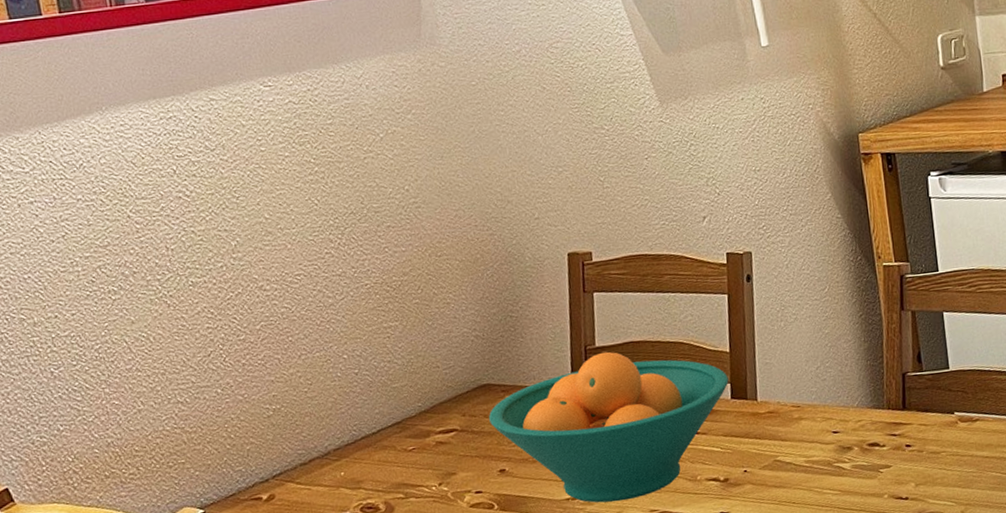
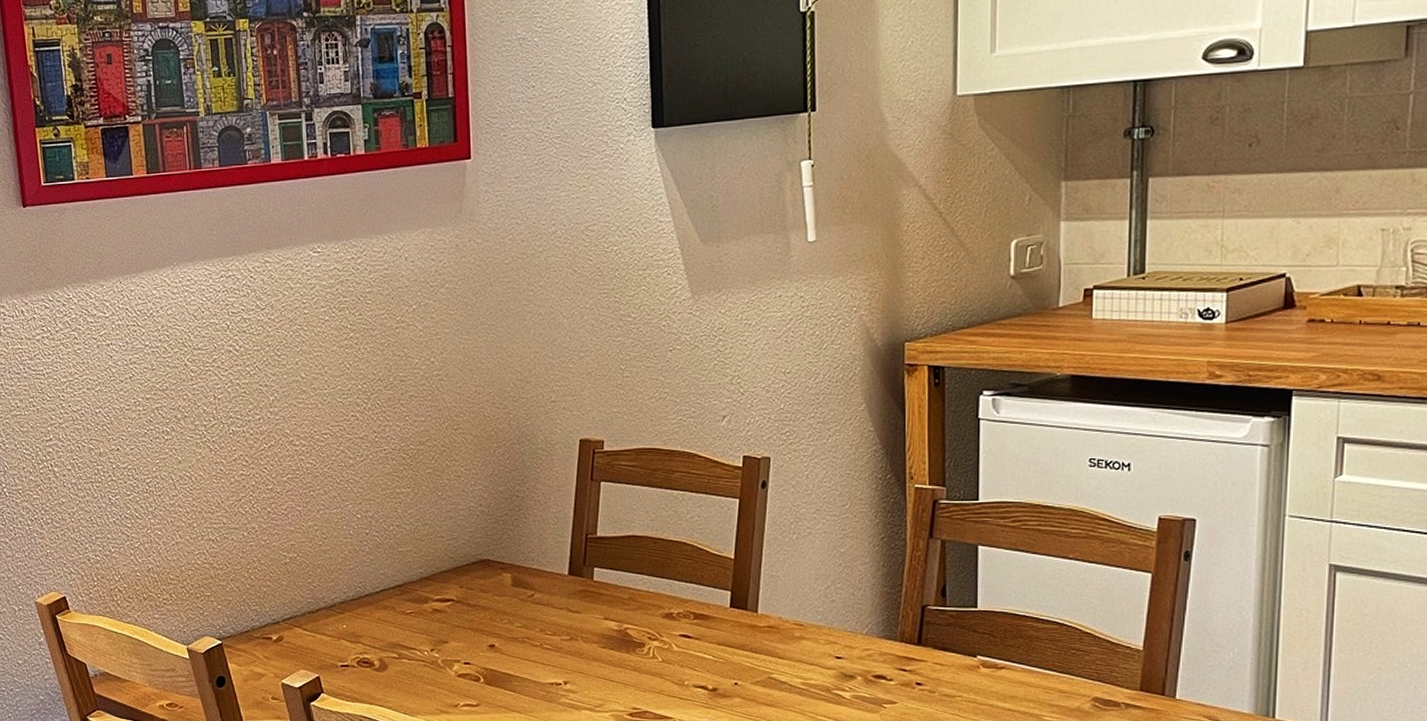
fruit bowl: present [489,351,729,503] -> none [485,542,730,694]

